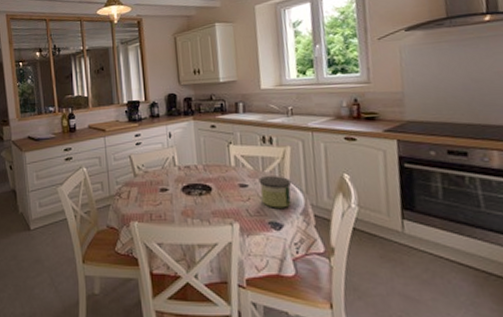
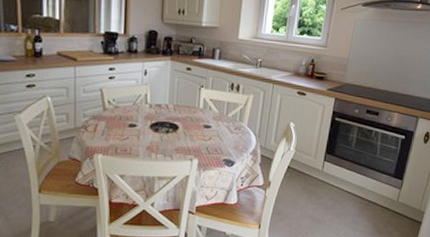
candle: present [258,176,292,208] -> none [220,120,249,148]

